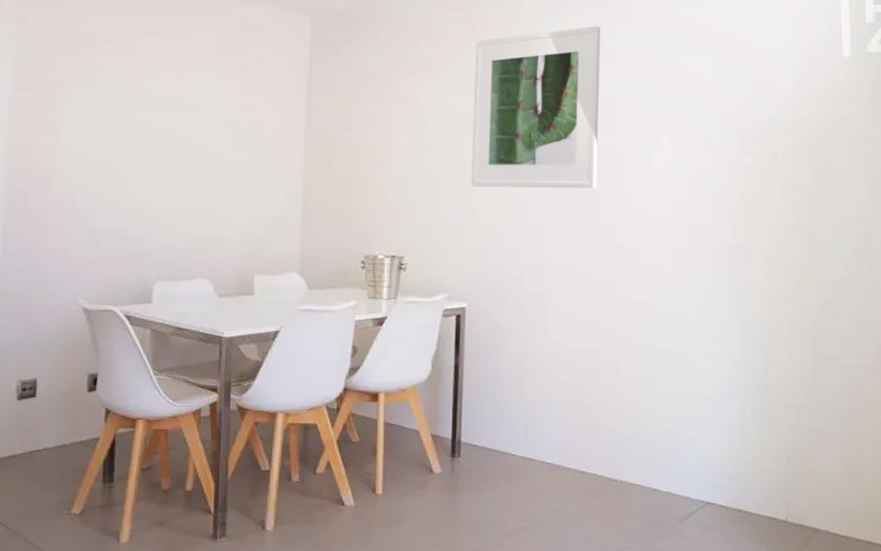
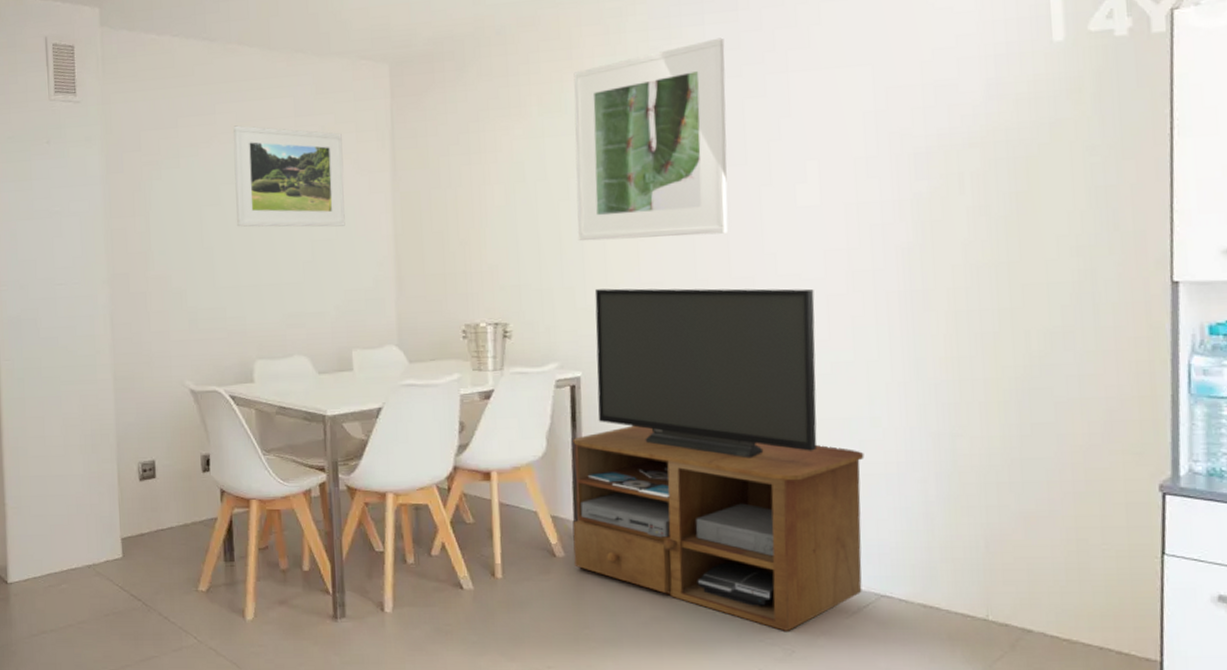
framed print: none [148,57,261,159] -> present [233,125,345,227]
tv stand: none [450,230,697,537] -> present [573,288,864,631]

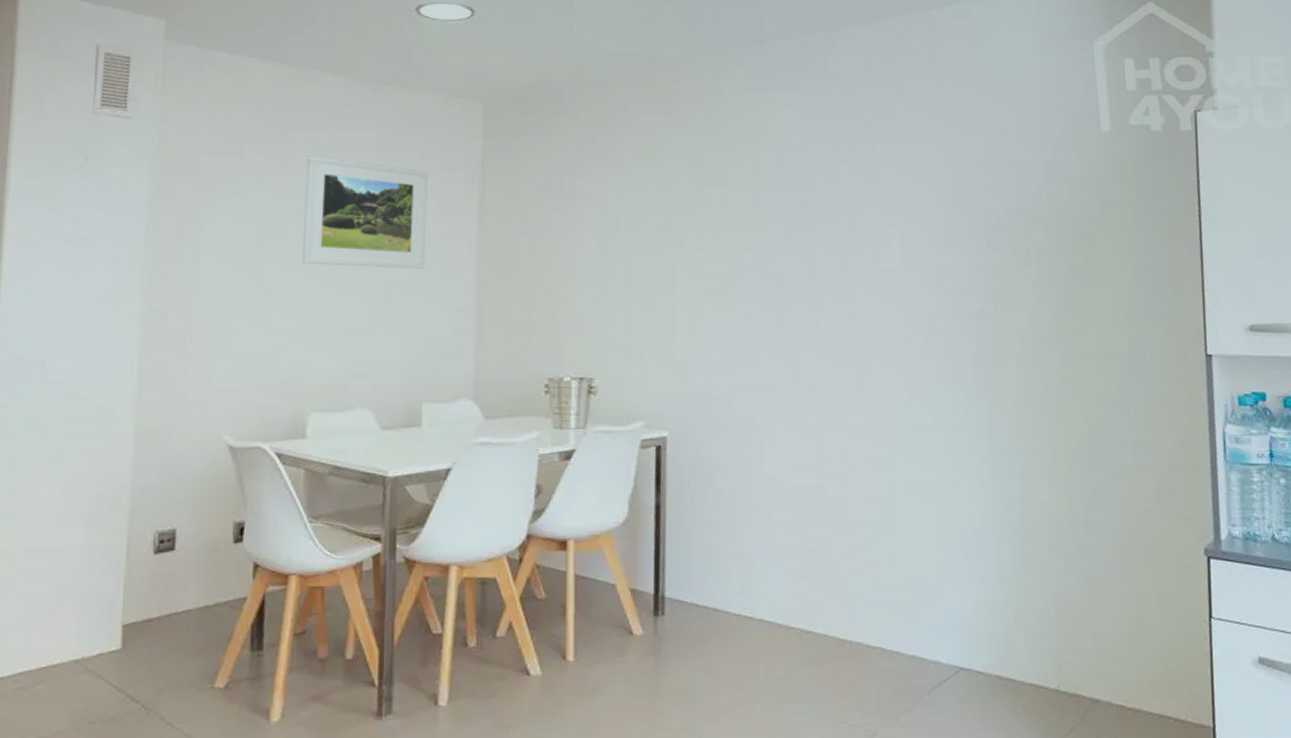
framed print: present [573,38,729,242] -> none [669,104,817,296]
tv stand: present [573,288,864,631] -> none [652,345,944,711]

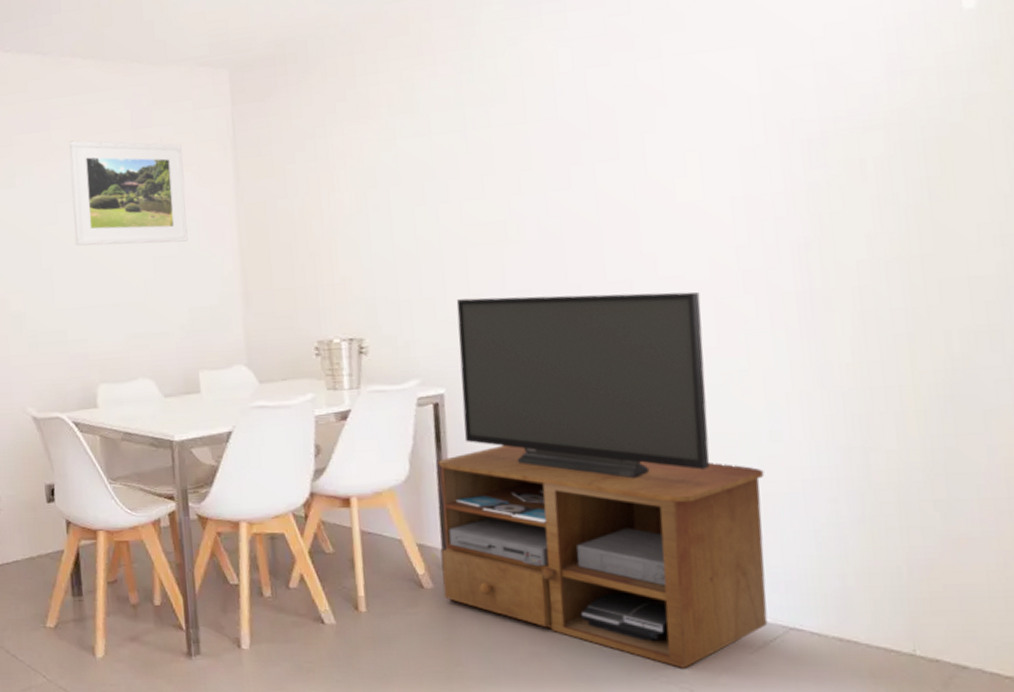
tv stand: none [652,345,944,711] -> present [438,291,768,668]

